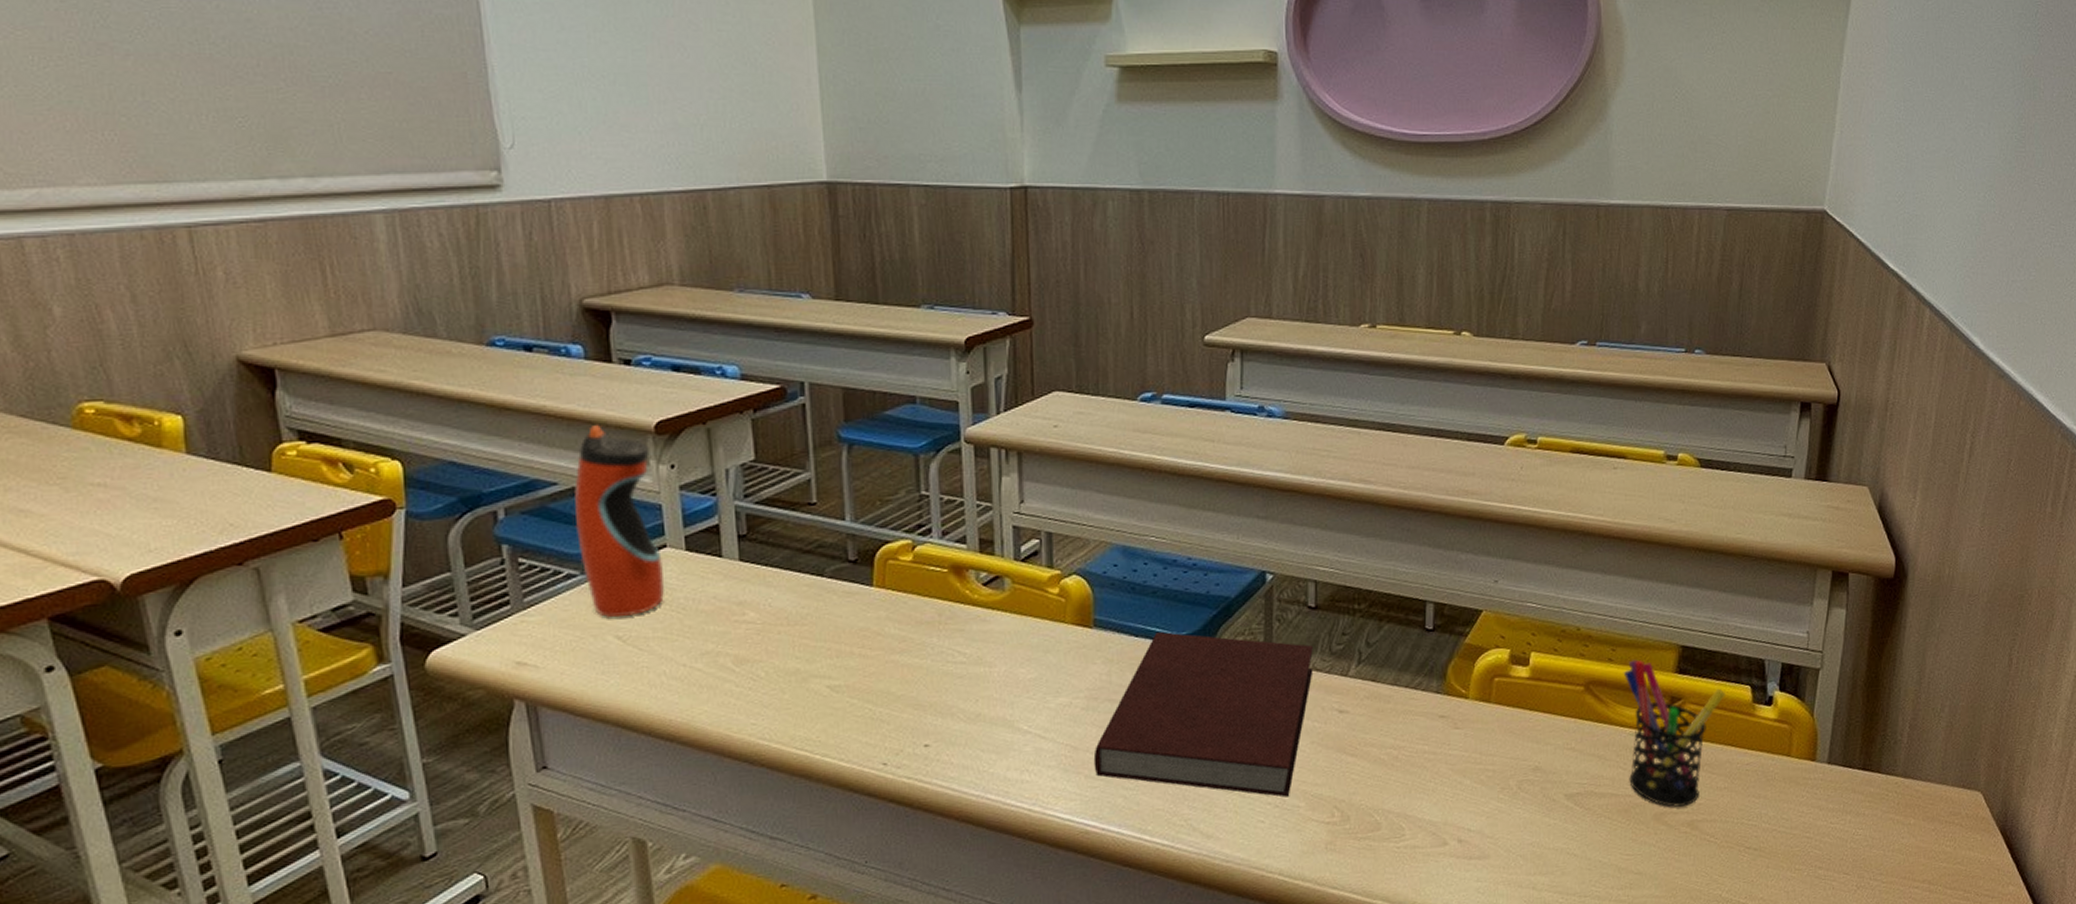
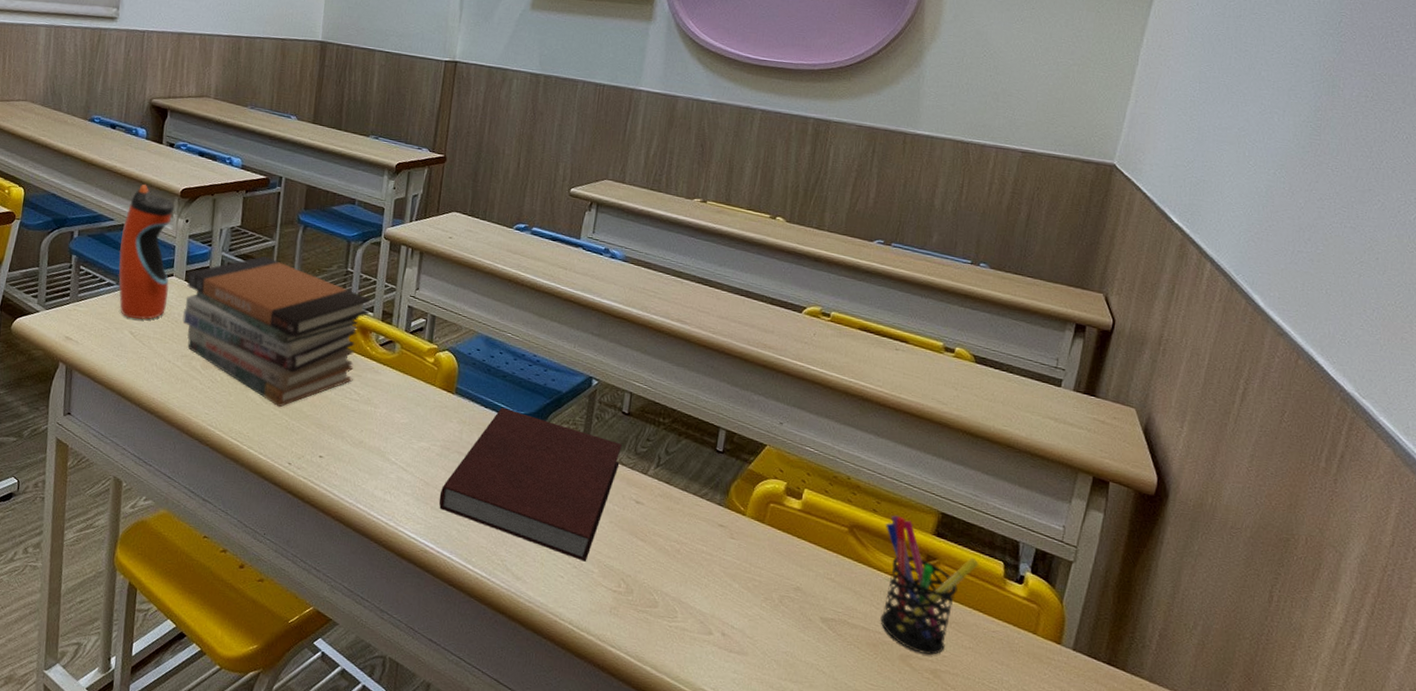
book stack: none [690,495,961,694] -> present [182,256,371,408]

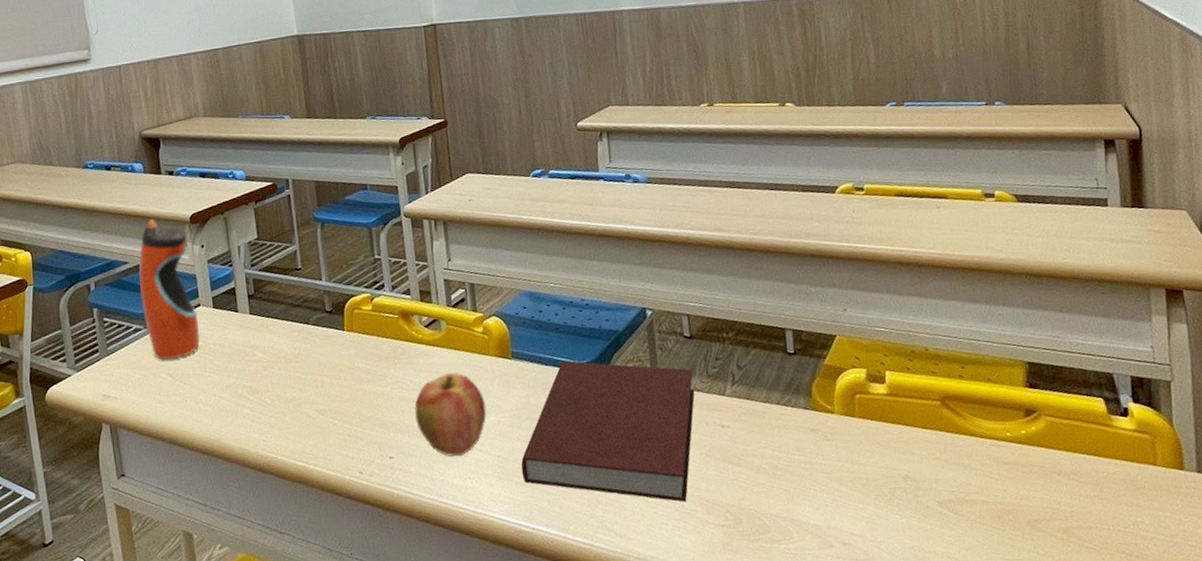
book stack: present [182,256,371,408] -> none [215,263,407,416]
apple: none [351,393,421,471] -> present [414,371,487,457]
pen holder: present [880,515,979,655] -> none [975,376,1080,514]

